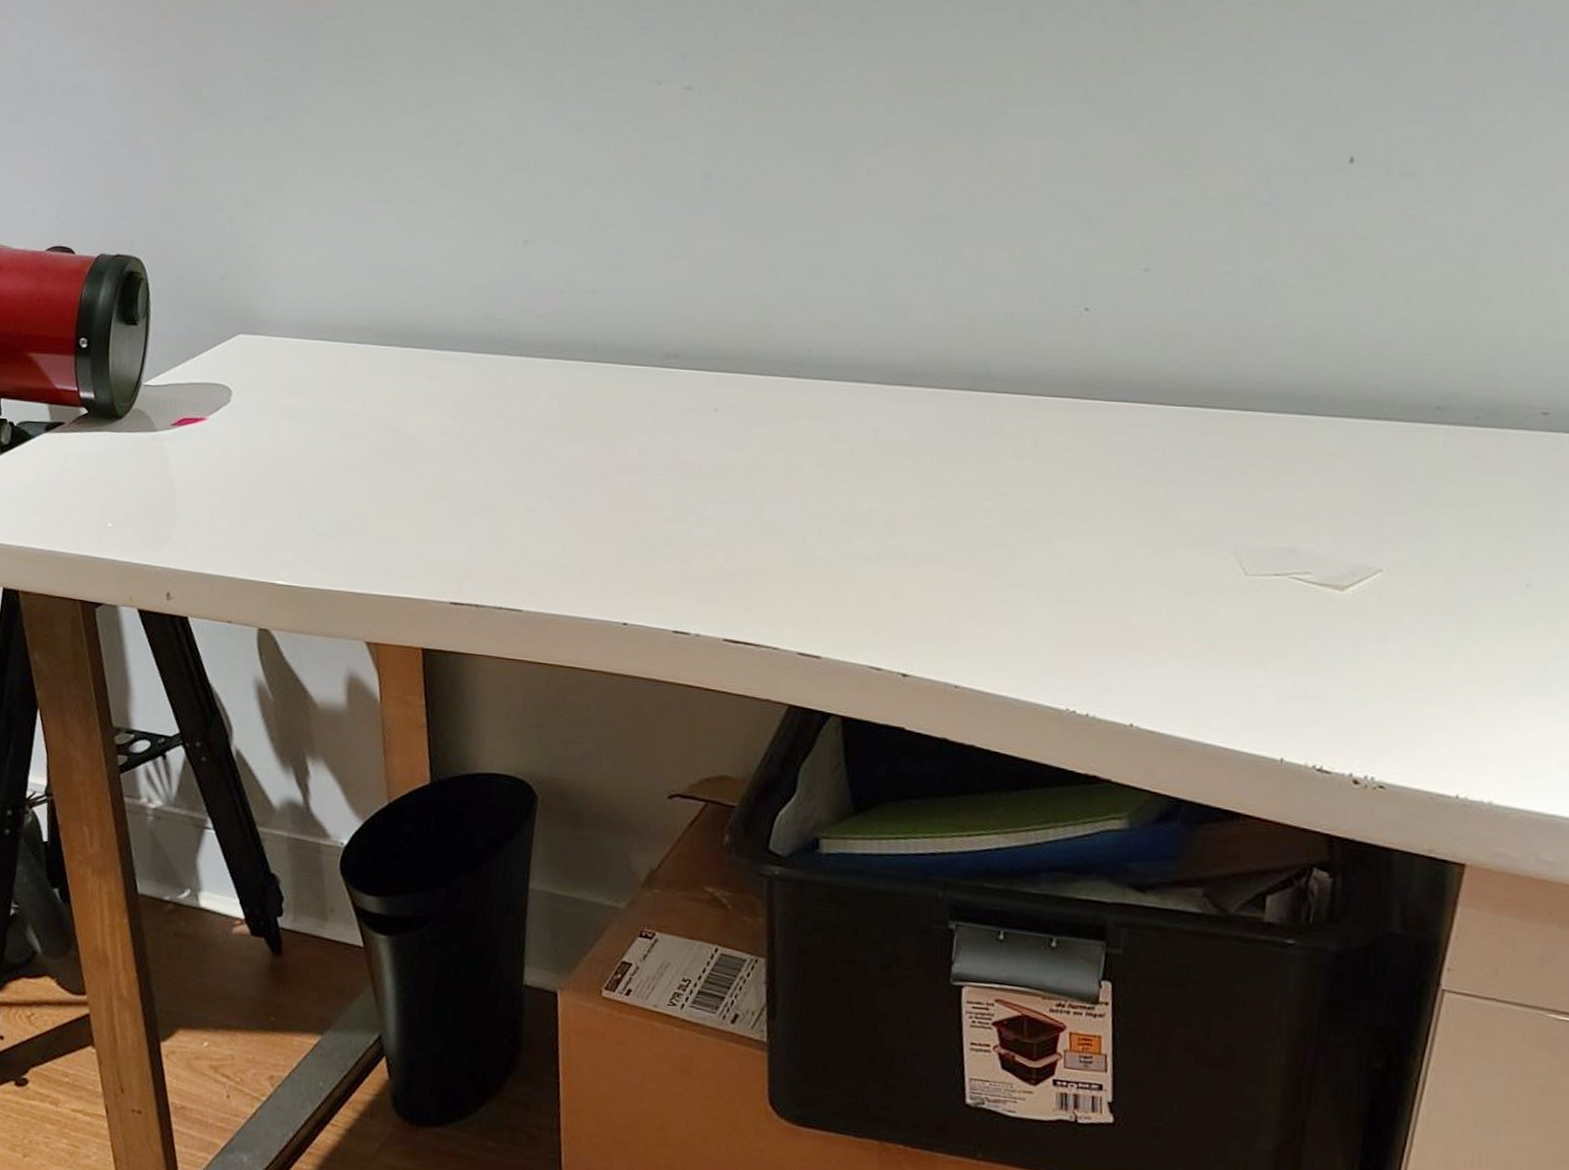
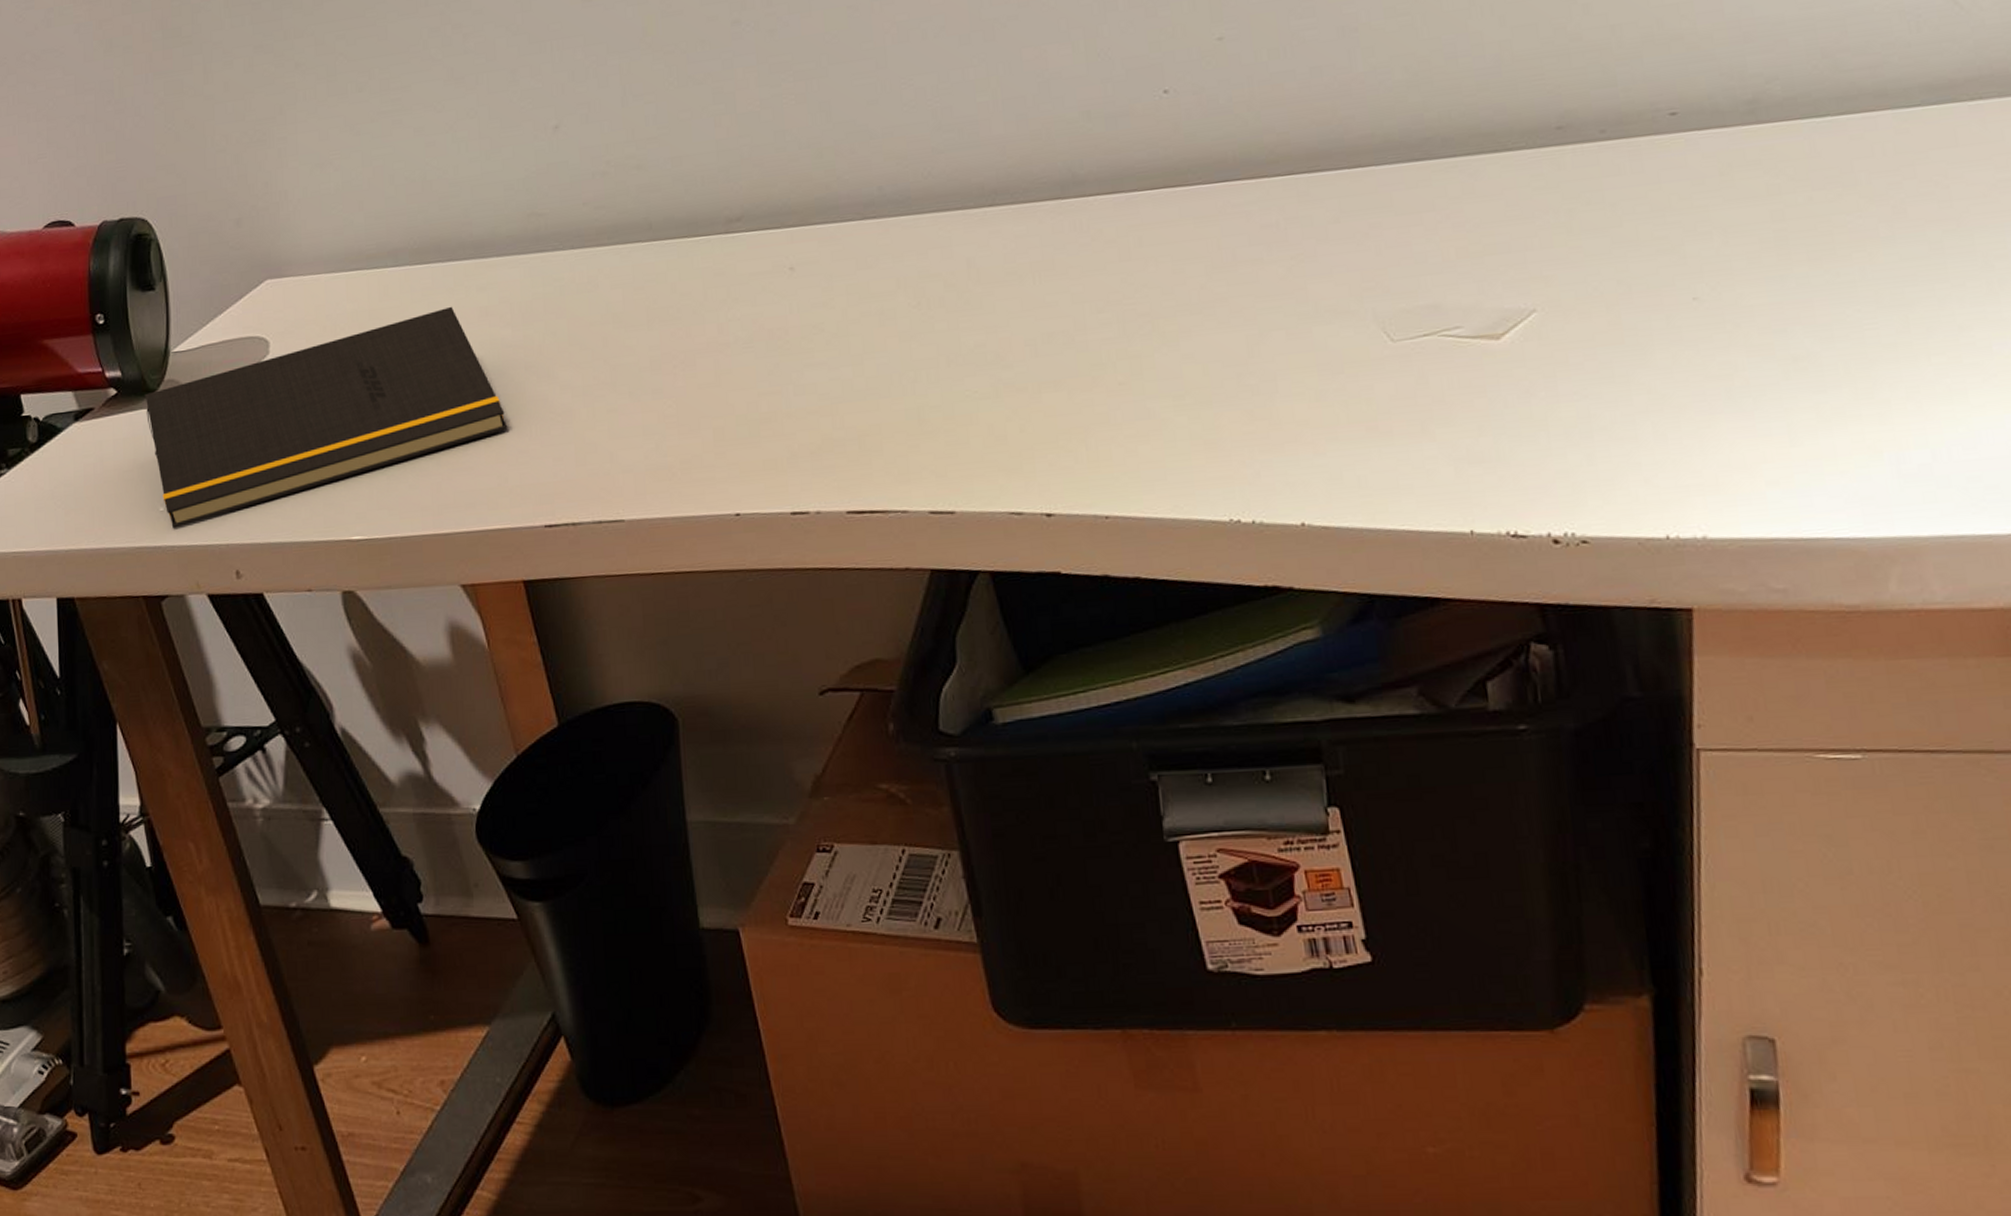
notepad: none [110,388,434,545] -> present [144,306,508,529]

